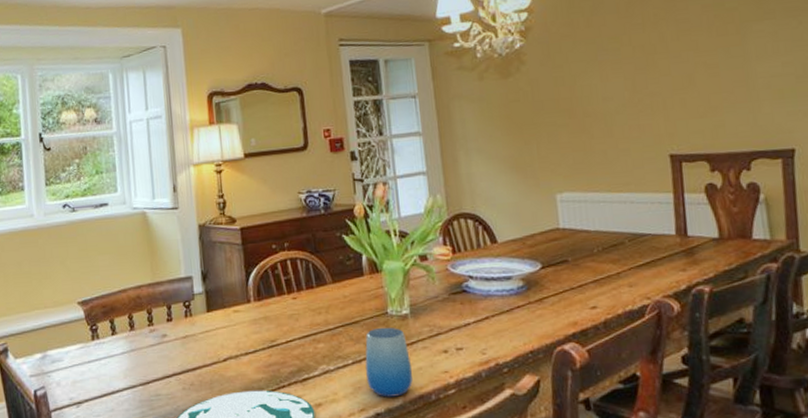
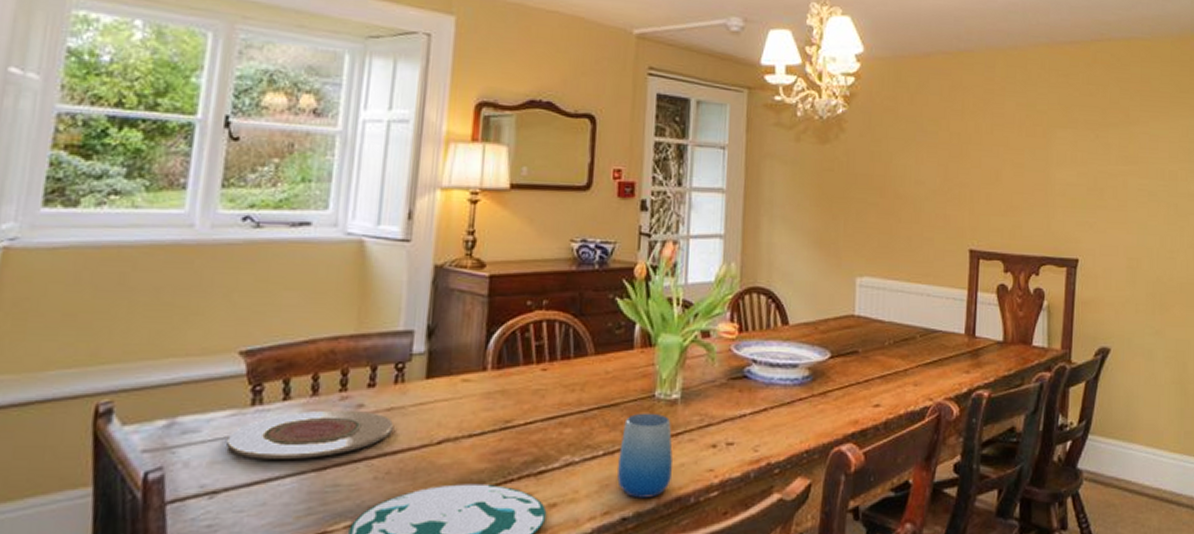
plate: none [81,339,190,378] -> present [227,410,393,459]

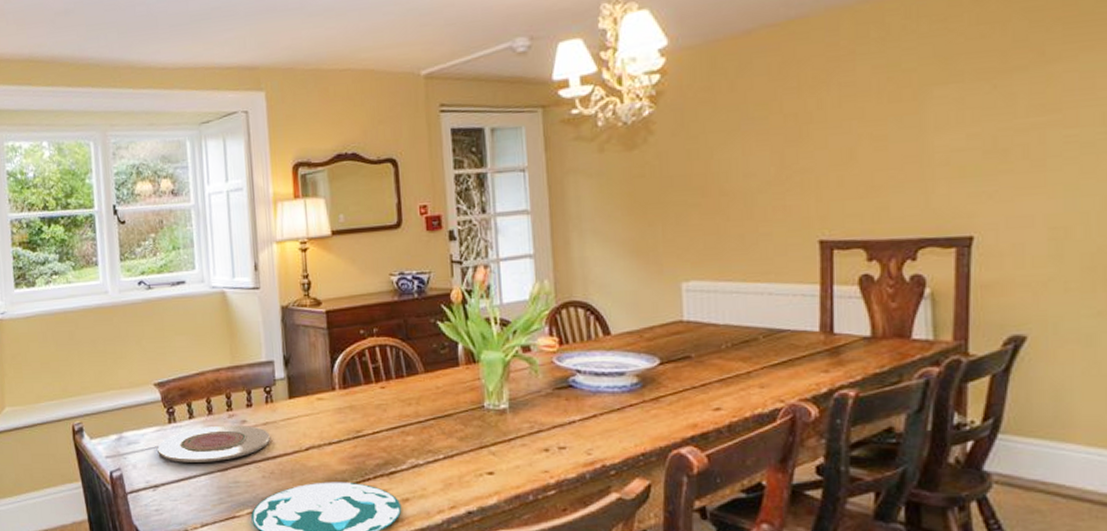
cup: present [617,413,673,498] -> none [457,421,509,495]

